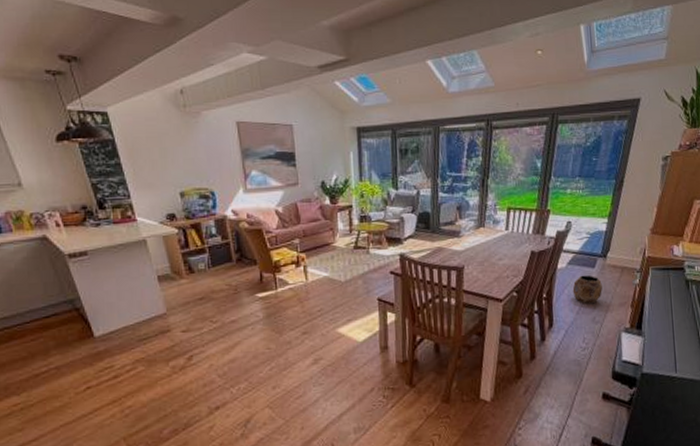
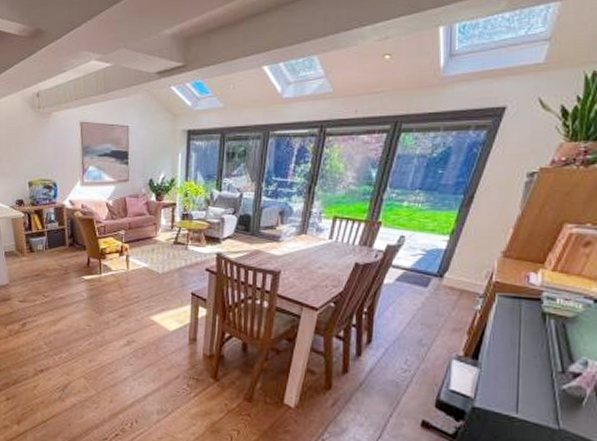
planter: present [572,275,603,303] -> none [398,293,436,324]

